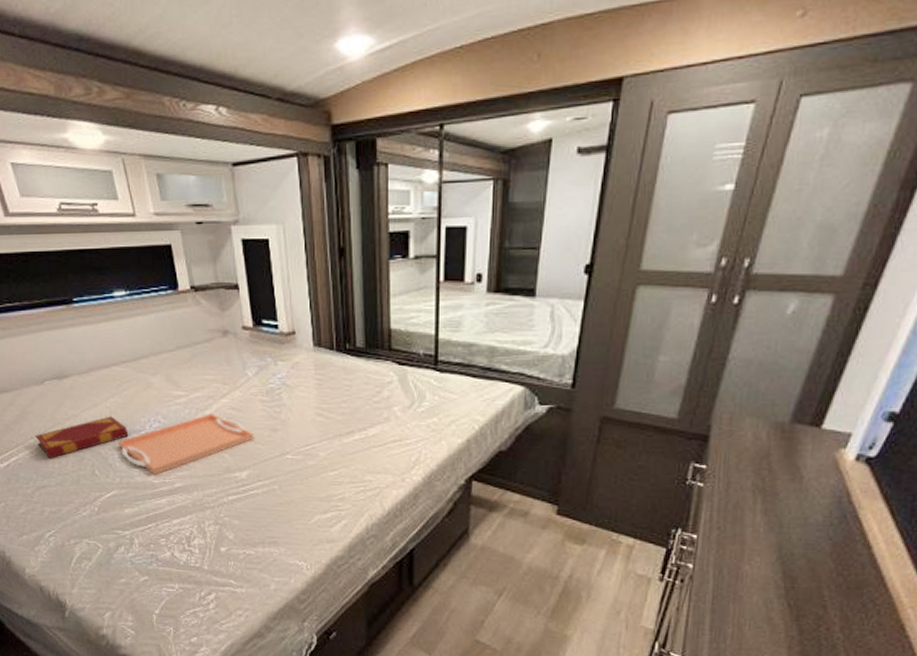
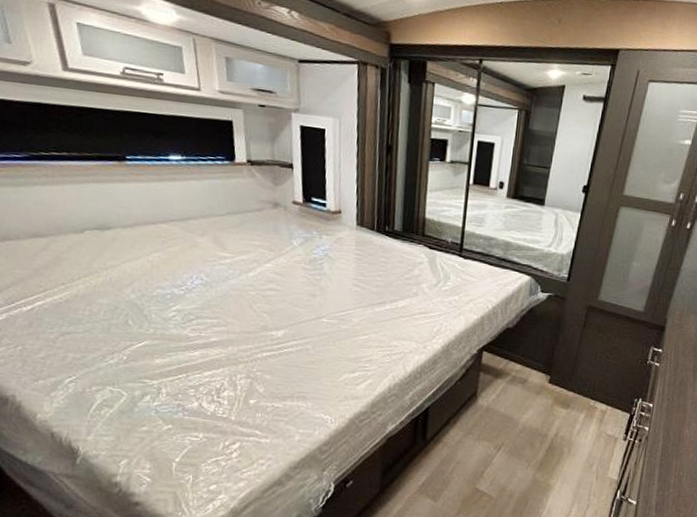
hardback book: present [34,416,129,459] -> none [66,269,169,306]
serving tray: present [118,413,254,476] -> none [156,276,293,329]

